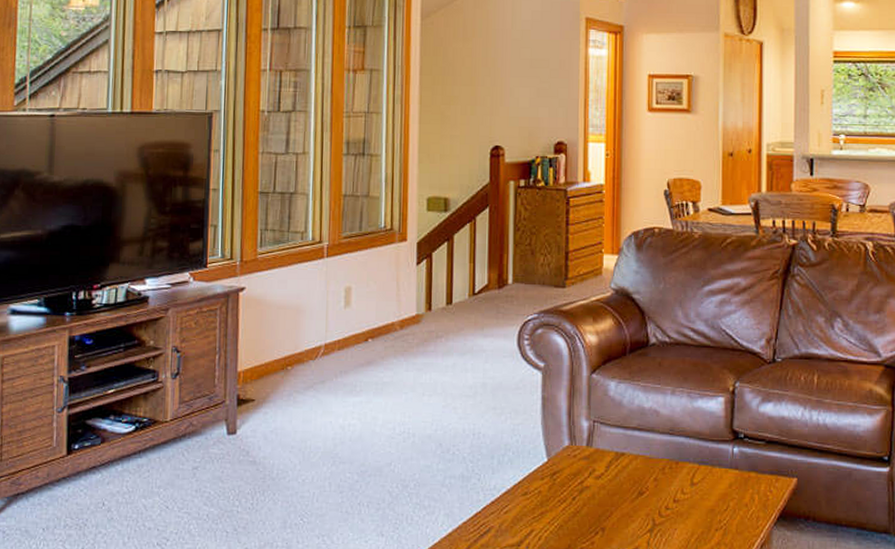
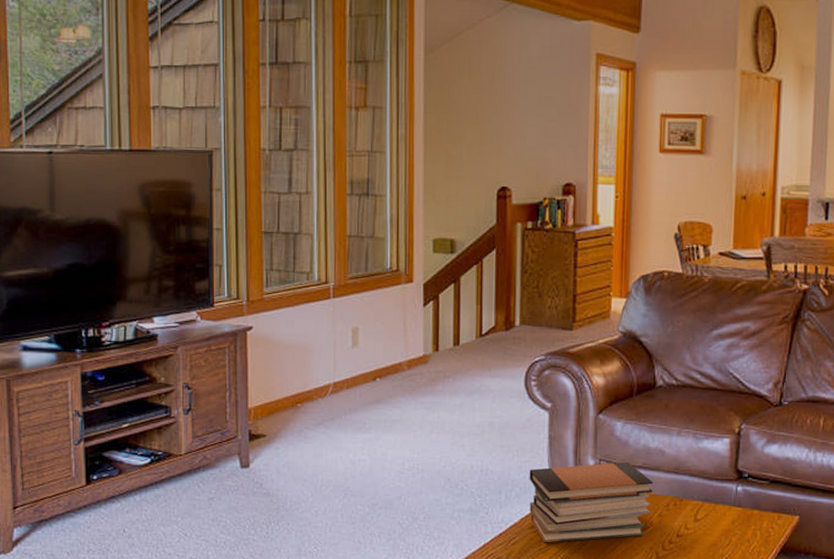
book stack: none [522,423,648,511] -> present [529,461,653,543]

